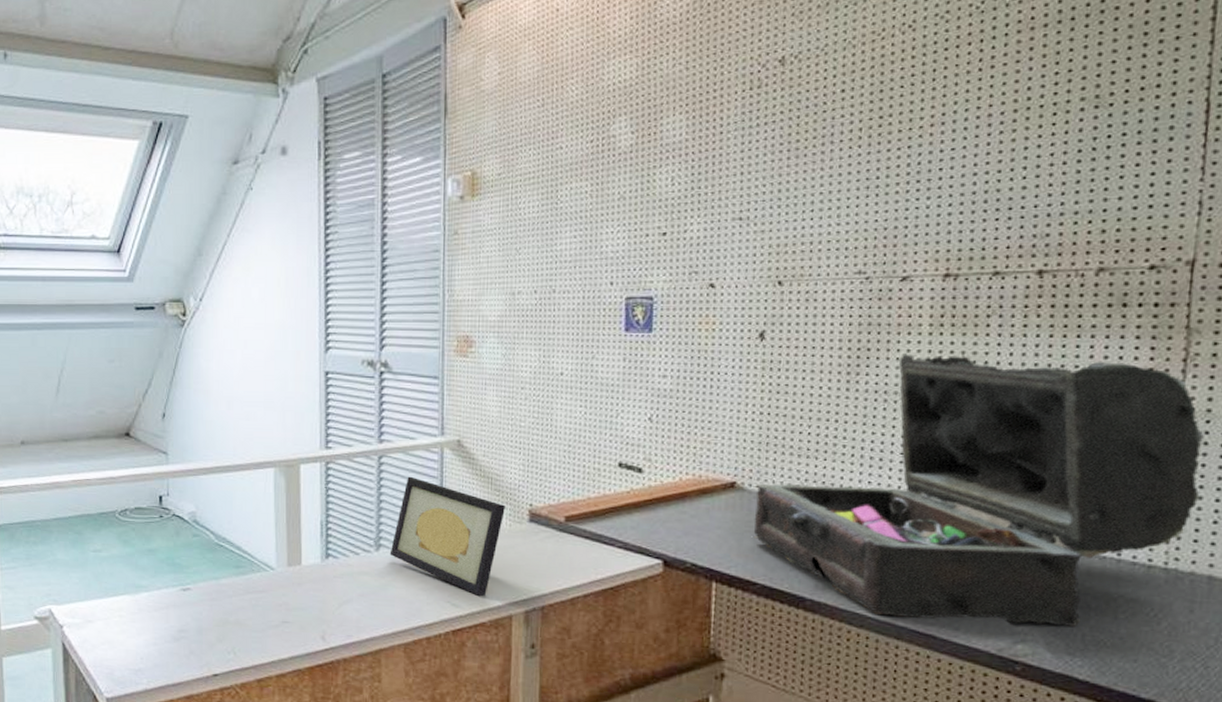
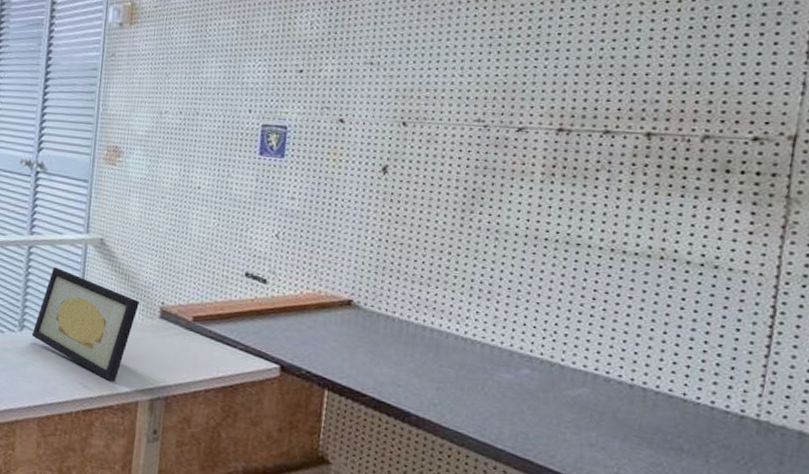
toolbox: present [753,354,1204,627] -> none [366,197,800,466]

